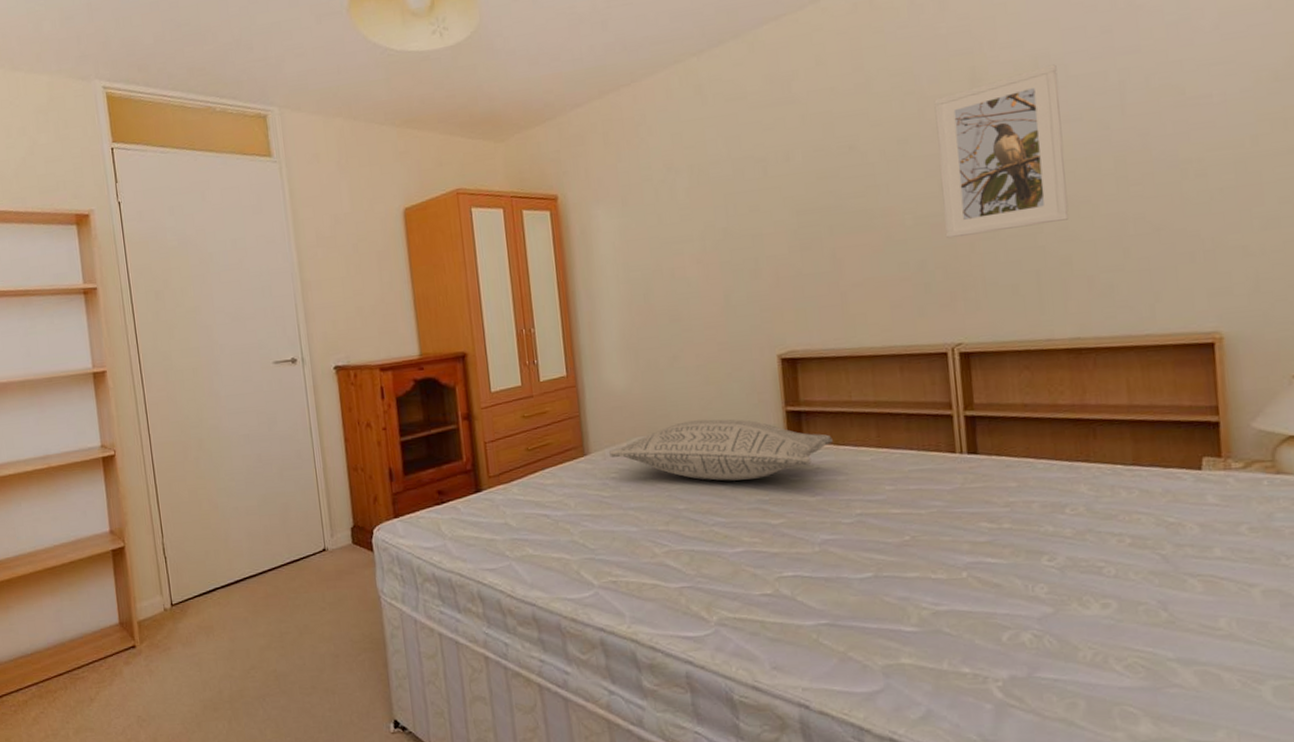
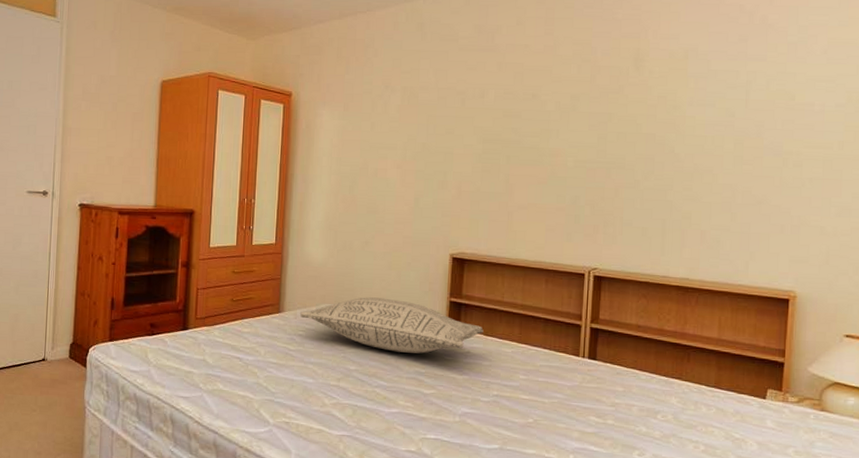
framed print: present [934,64,1069,239] -> none [597,58,702,184]

